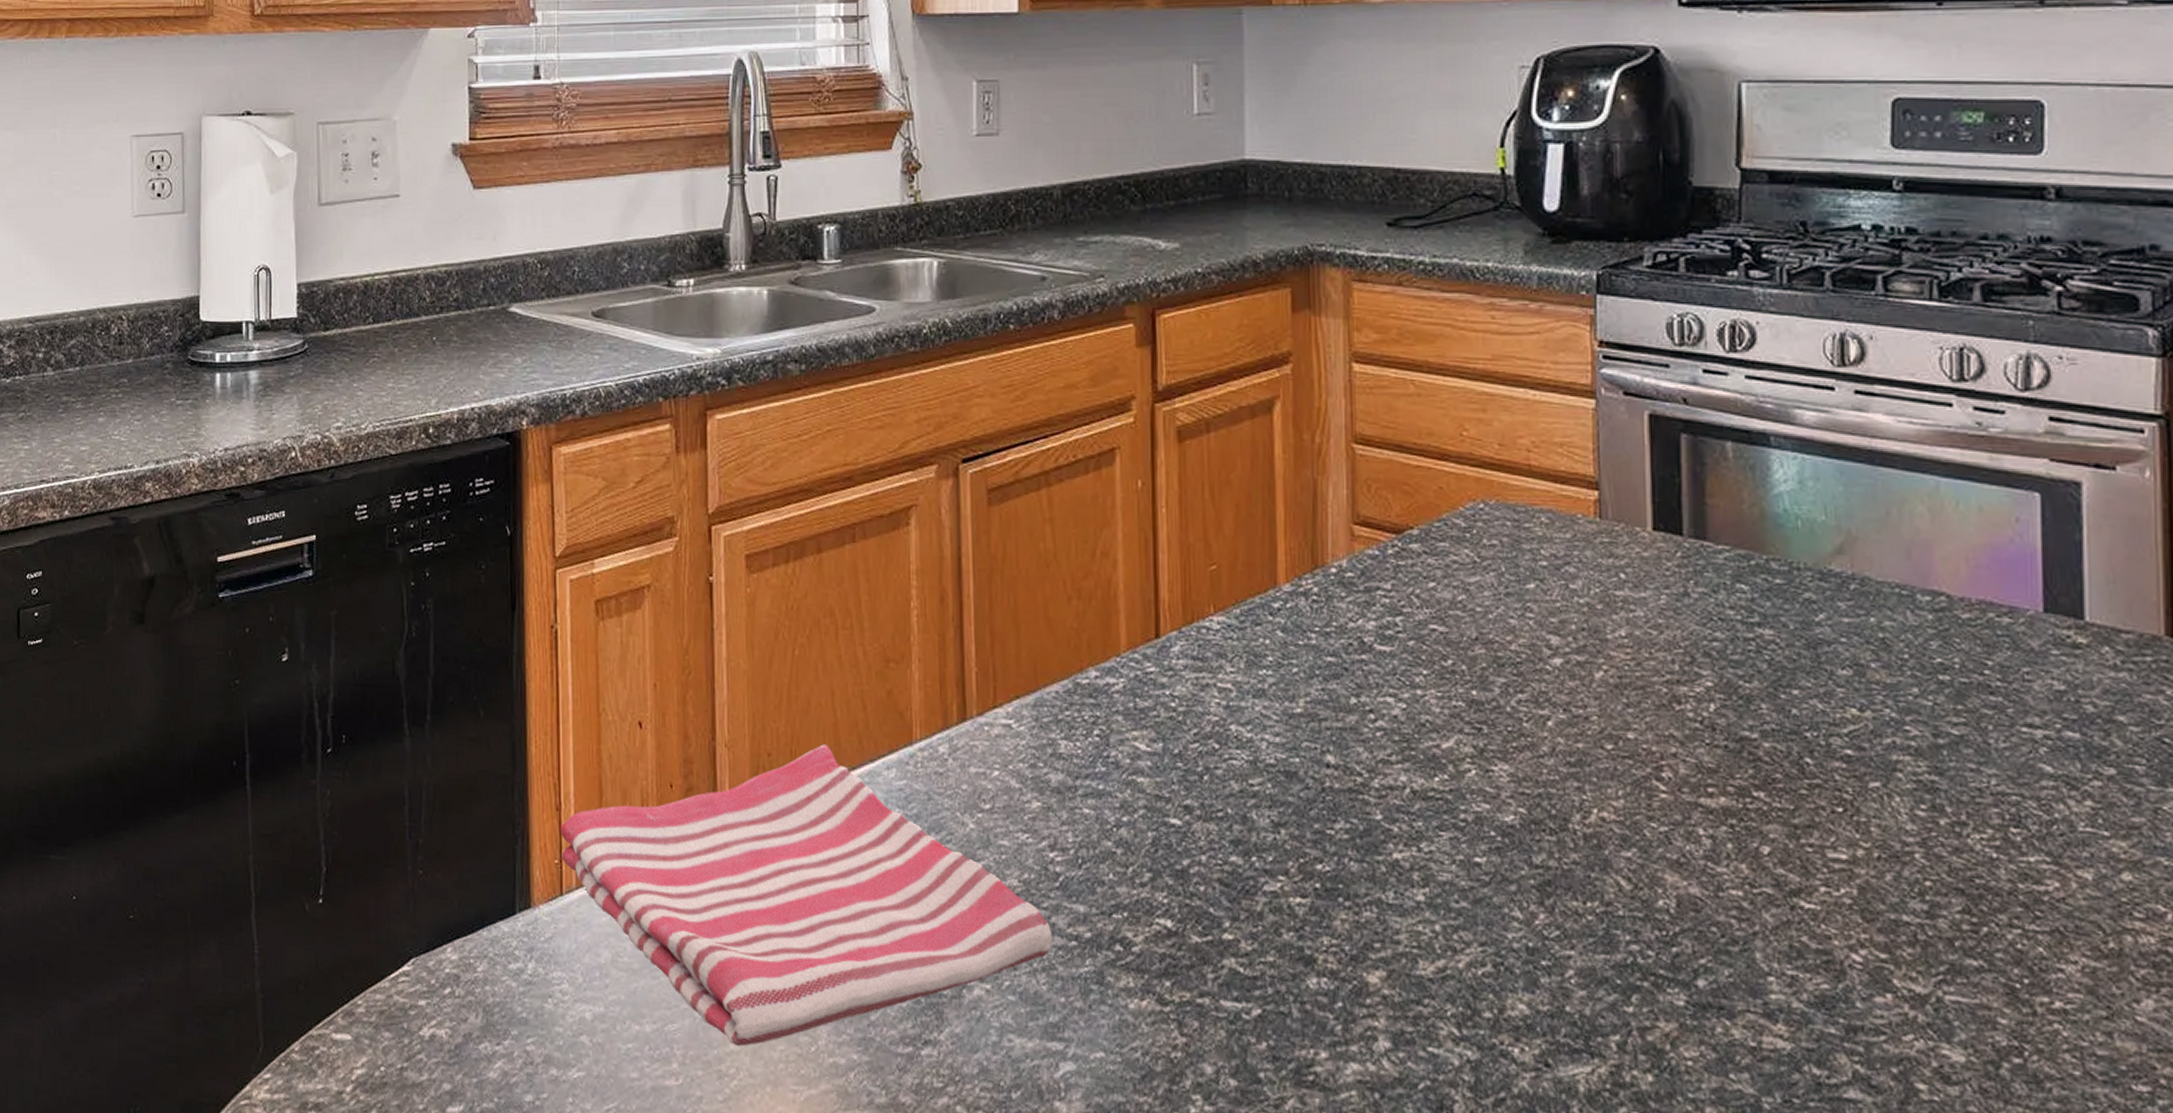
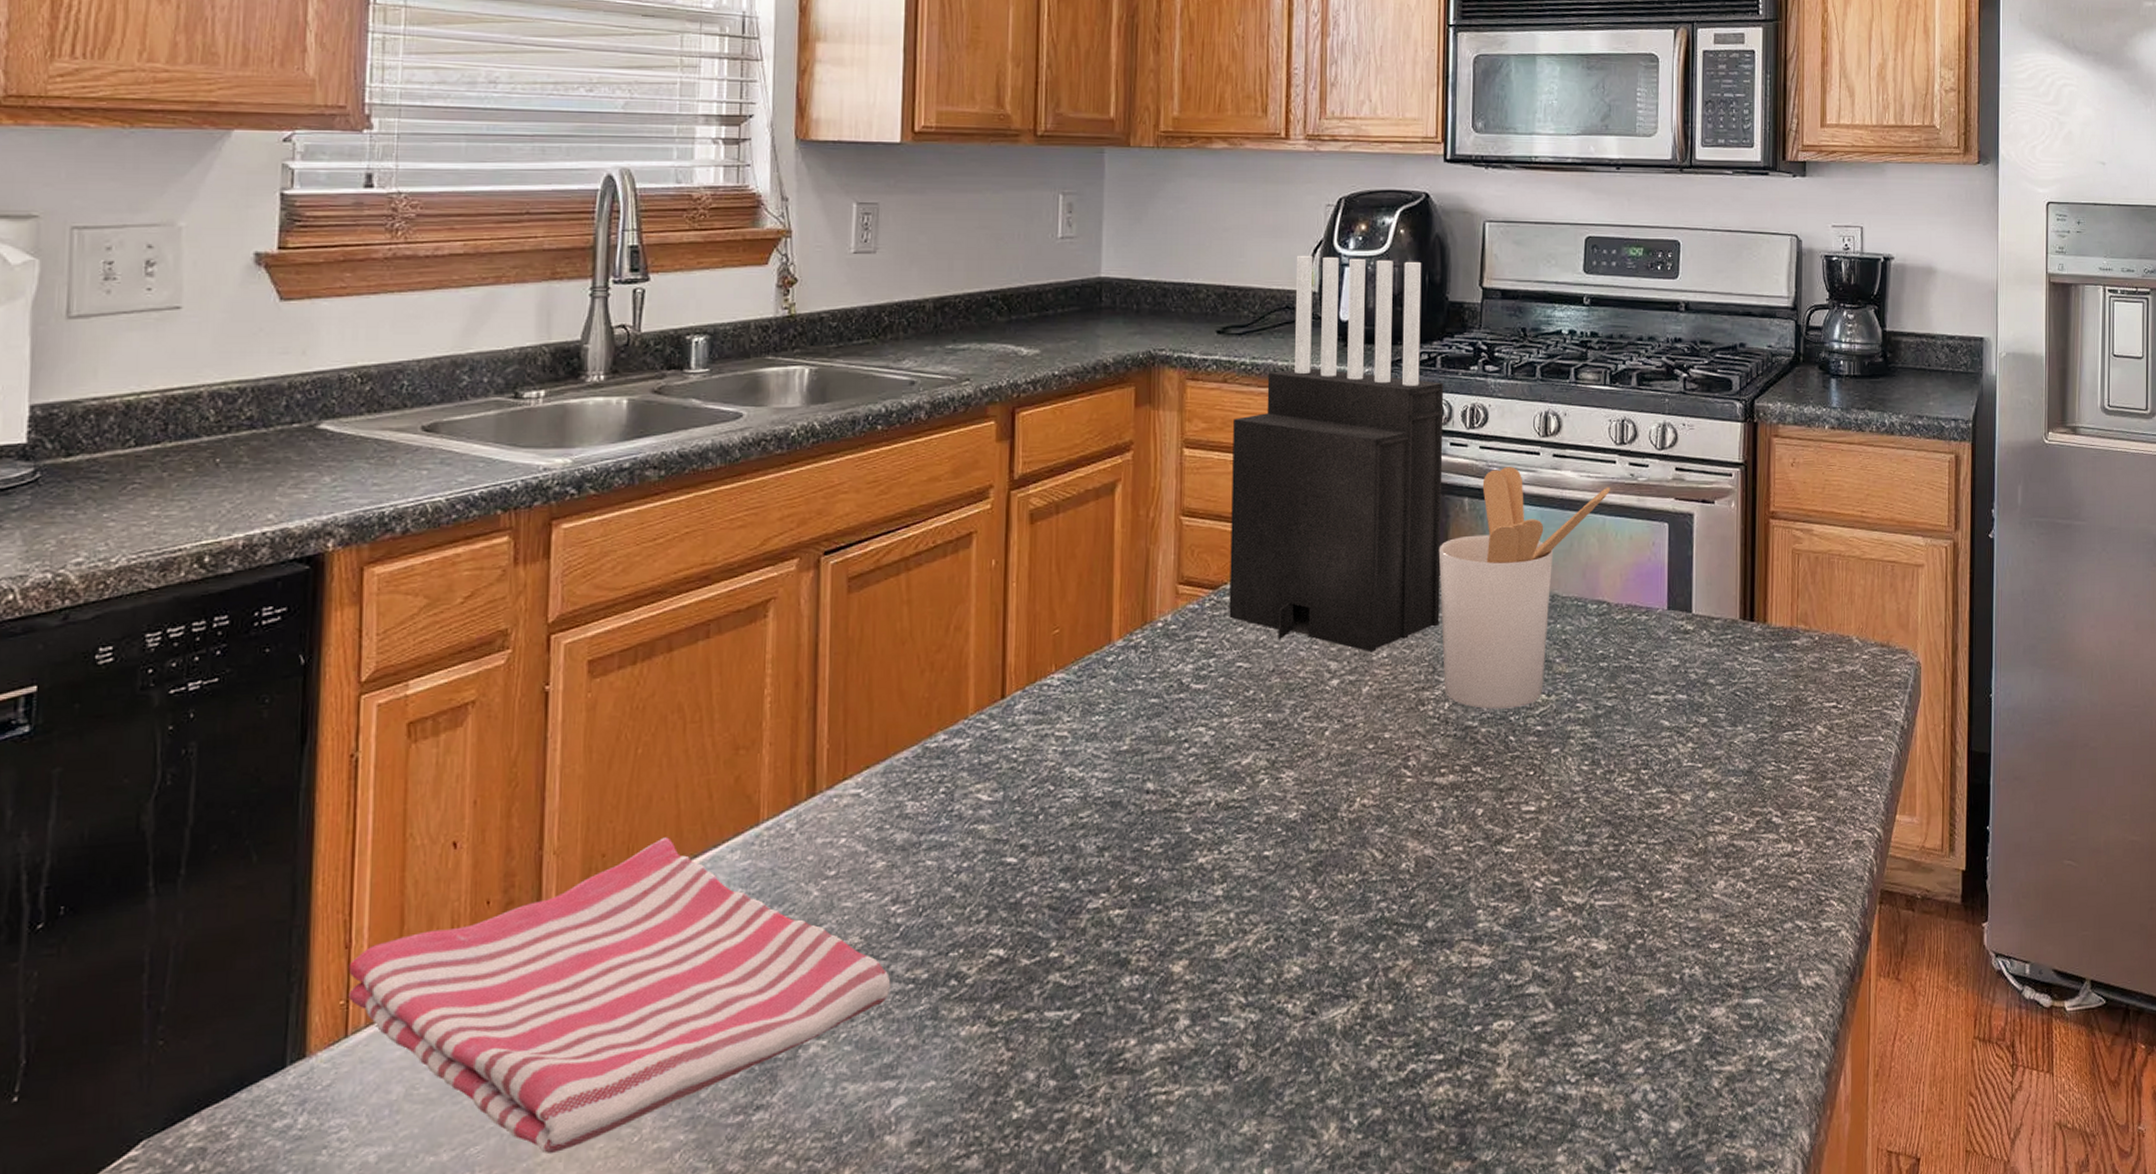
knife block: none [1412,131,1697,629] -> present [1229,256,1444,653]
utensil holder: none [1692,404,1947,722] -> present [1438,467,1611,709]

